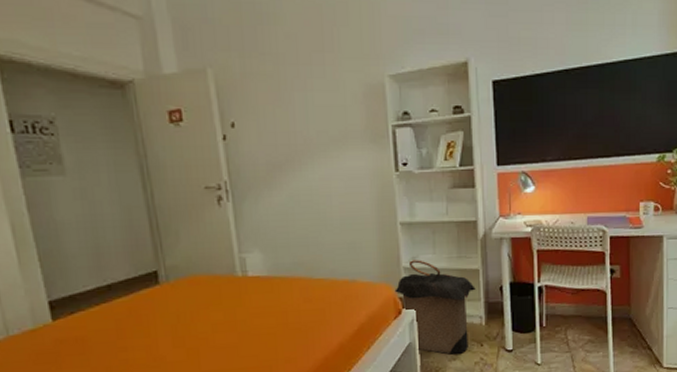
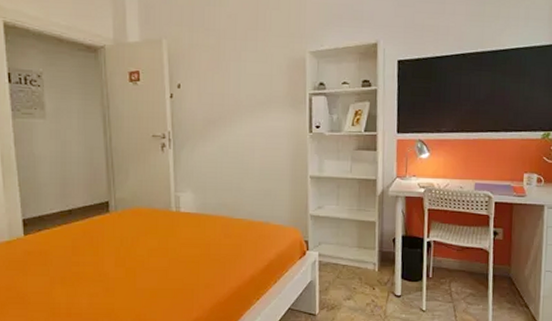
laundry hamper: present [394,260,476,355] -> none [301,209,372,294]

